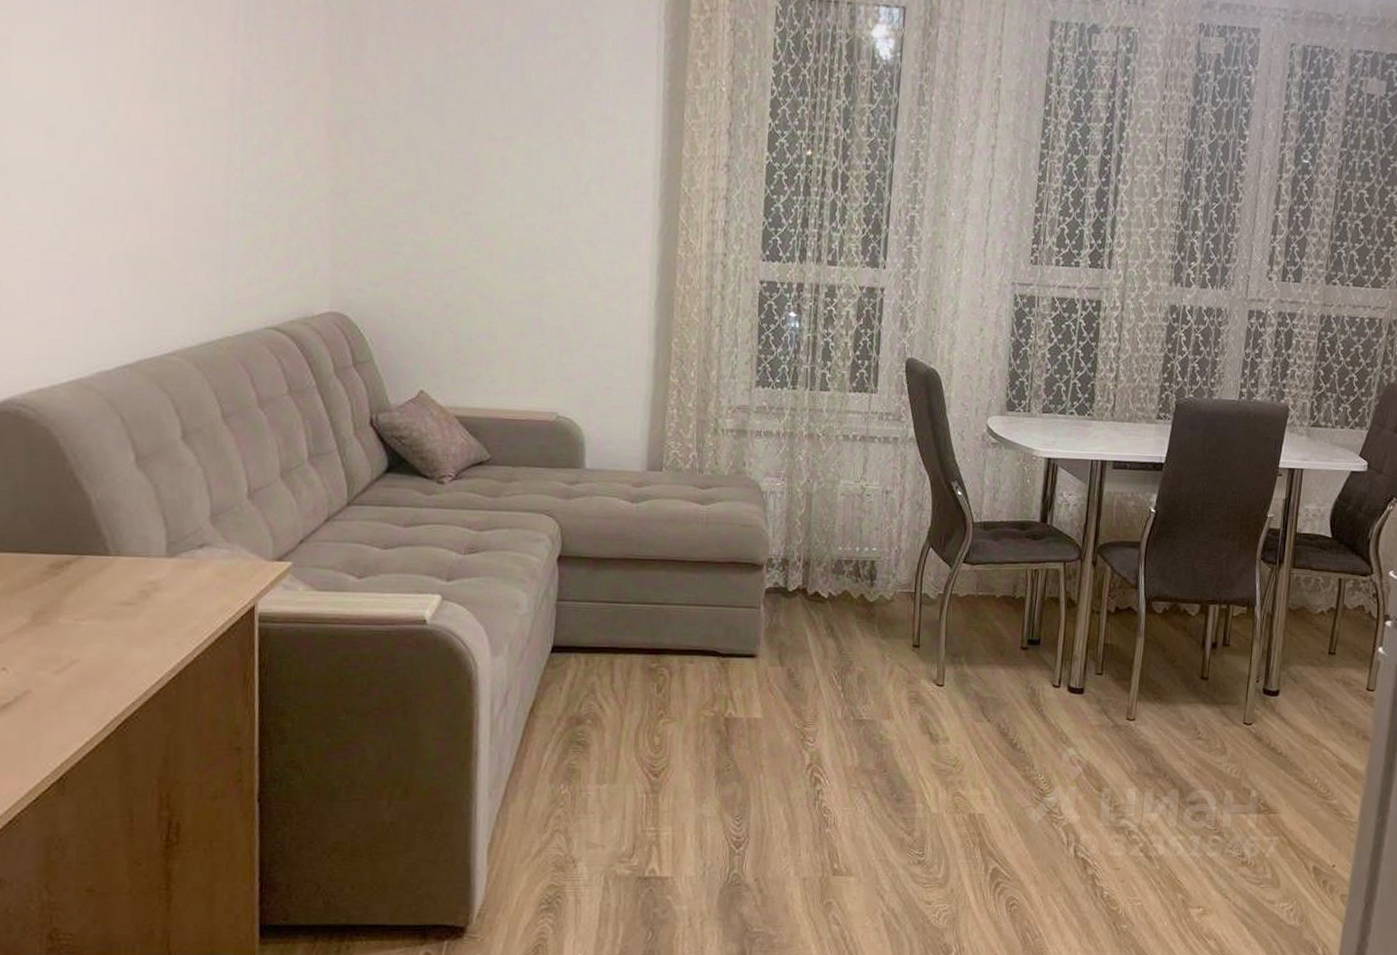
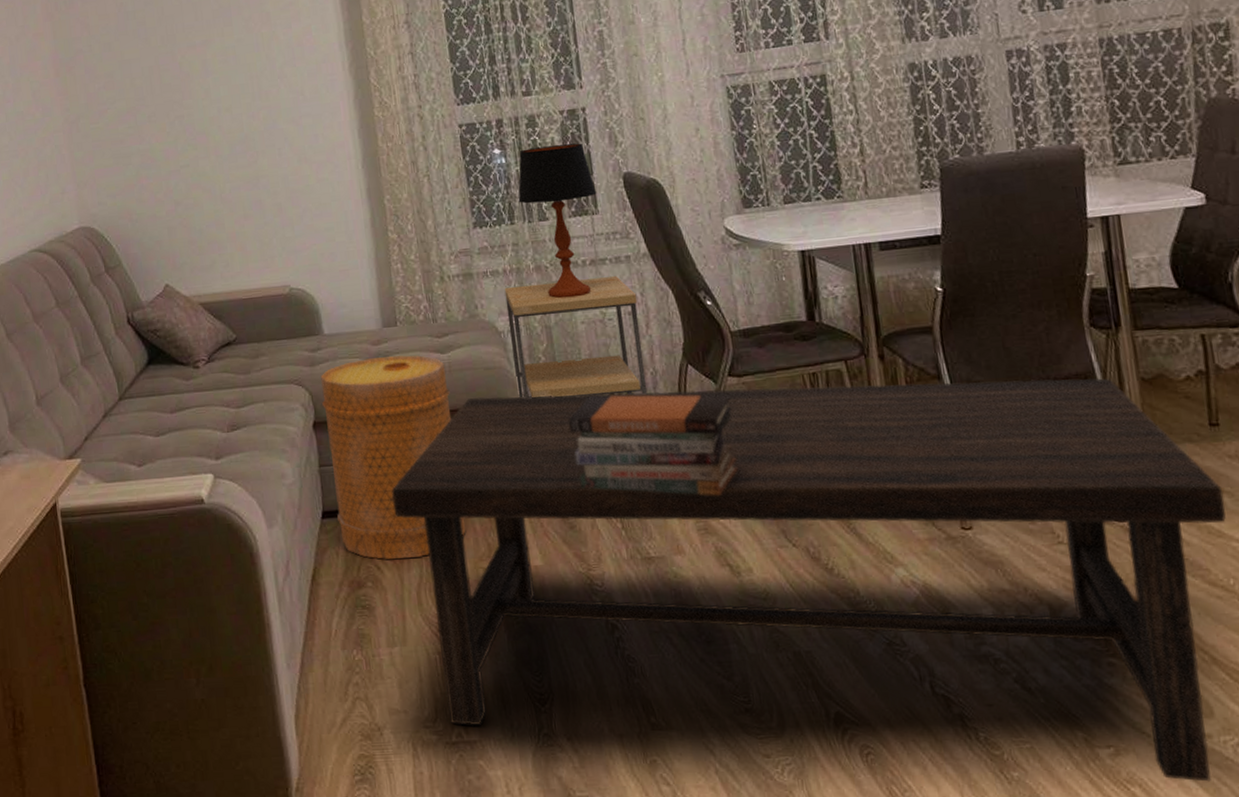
basket: none [567,499,703,700] -> present [320,355,466,560]
coffee table: none [626,552,1326,938] -> present [392,378,1226,782]
side table: none [769,449,897,570] -> present [504,276,648,398]
table lamp: none [804,317,879,470] -> present [518,143,597,299]
book stack: none [811,565,961,670] -> present [569,395,738,496]

